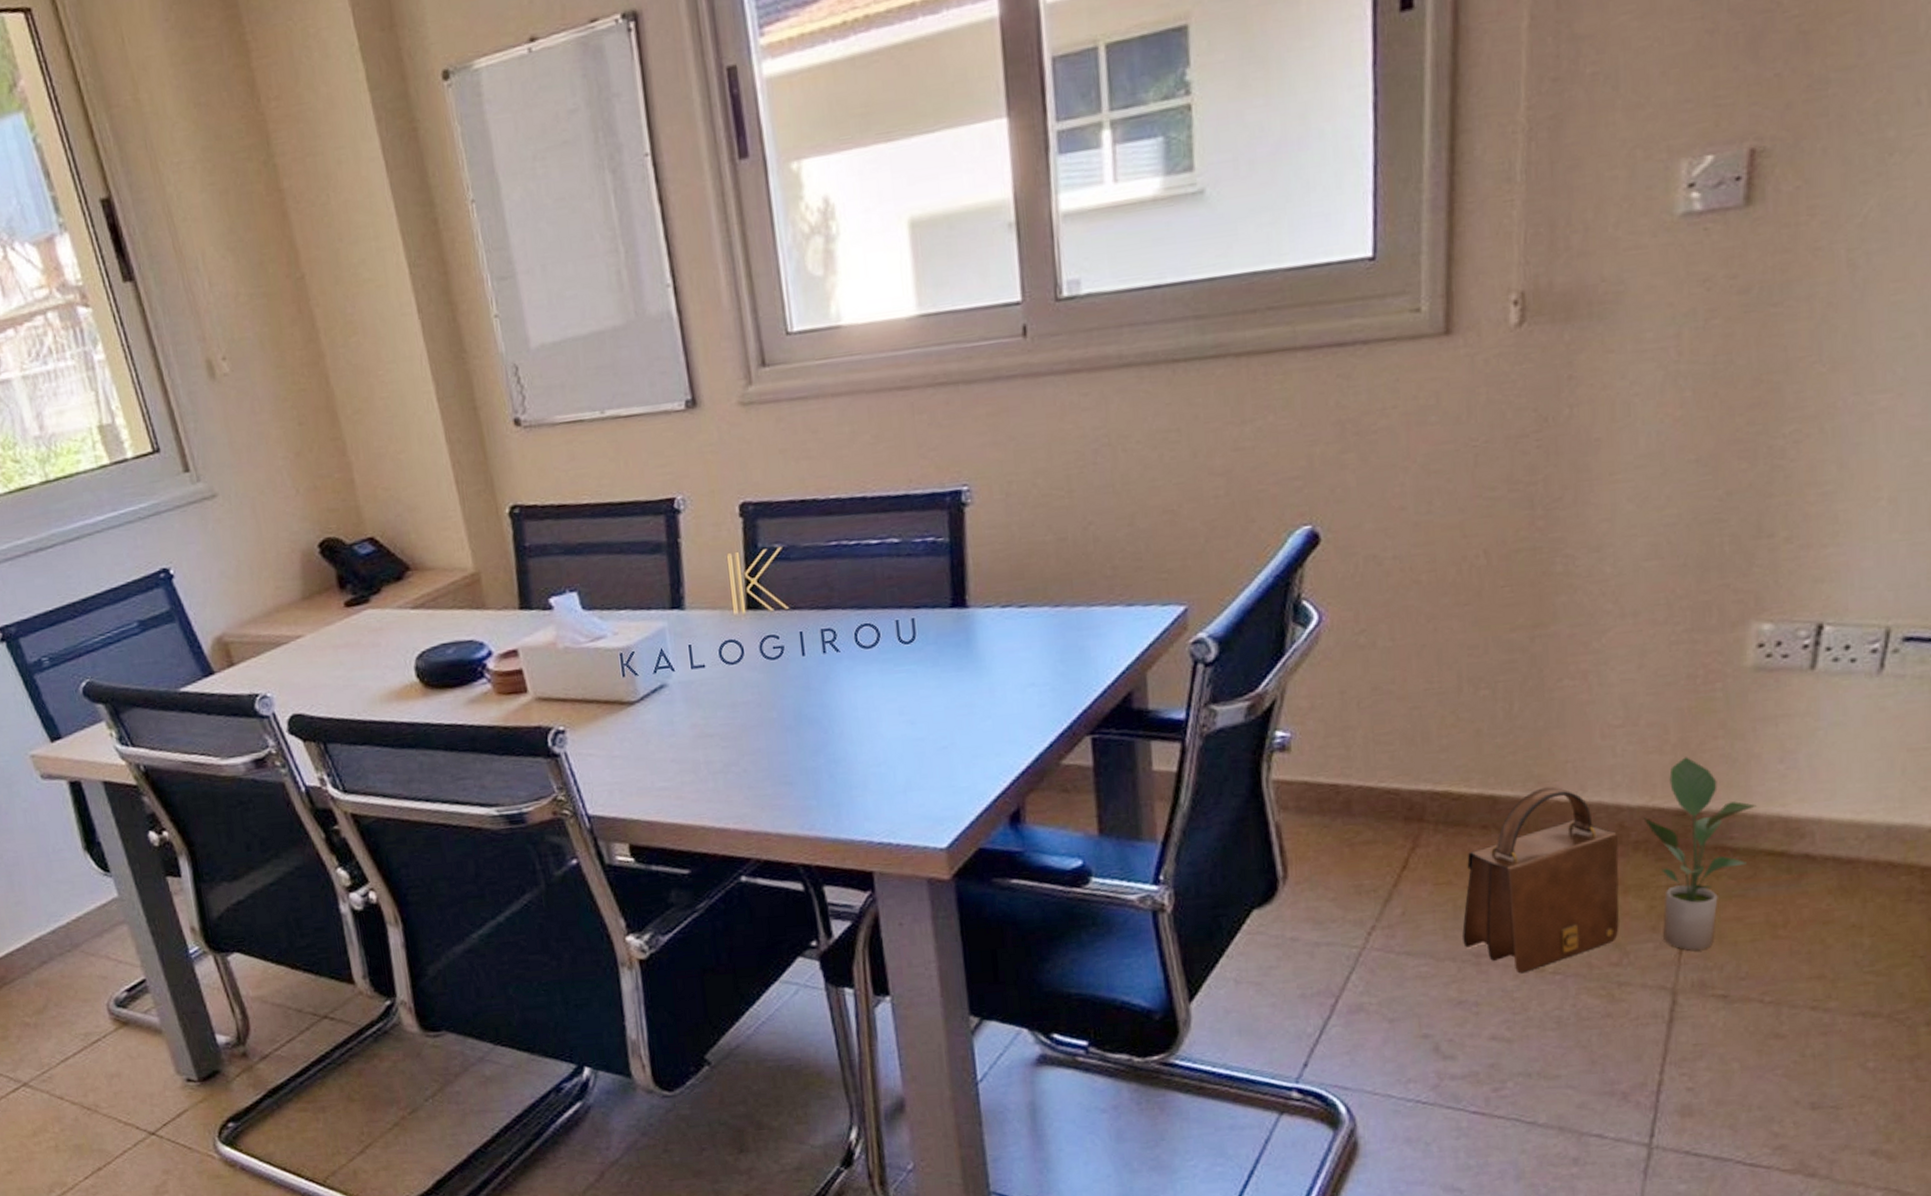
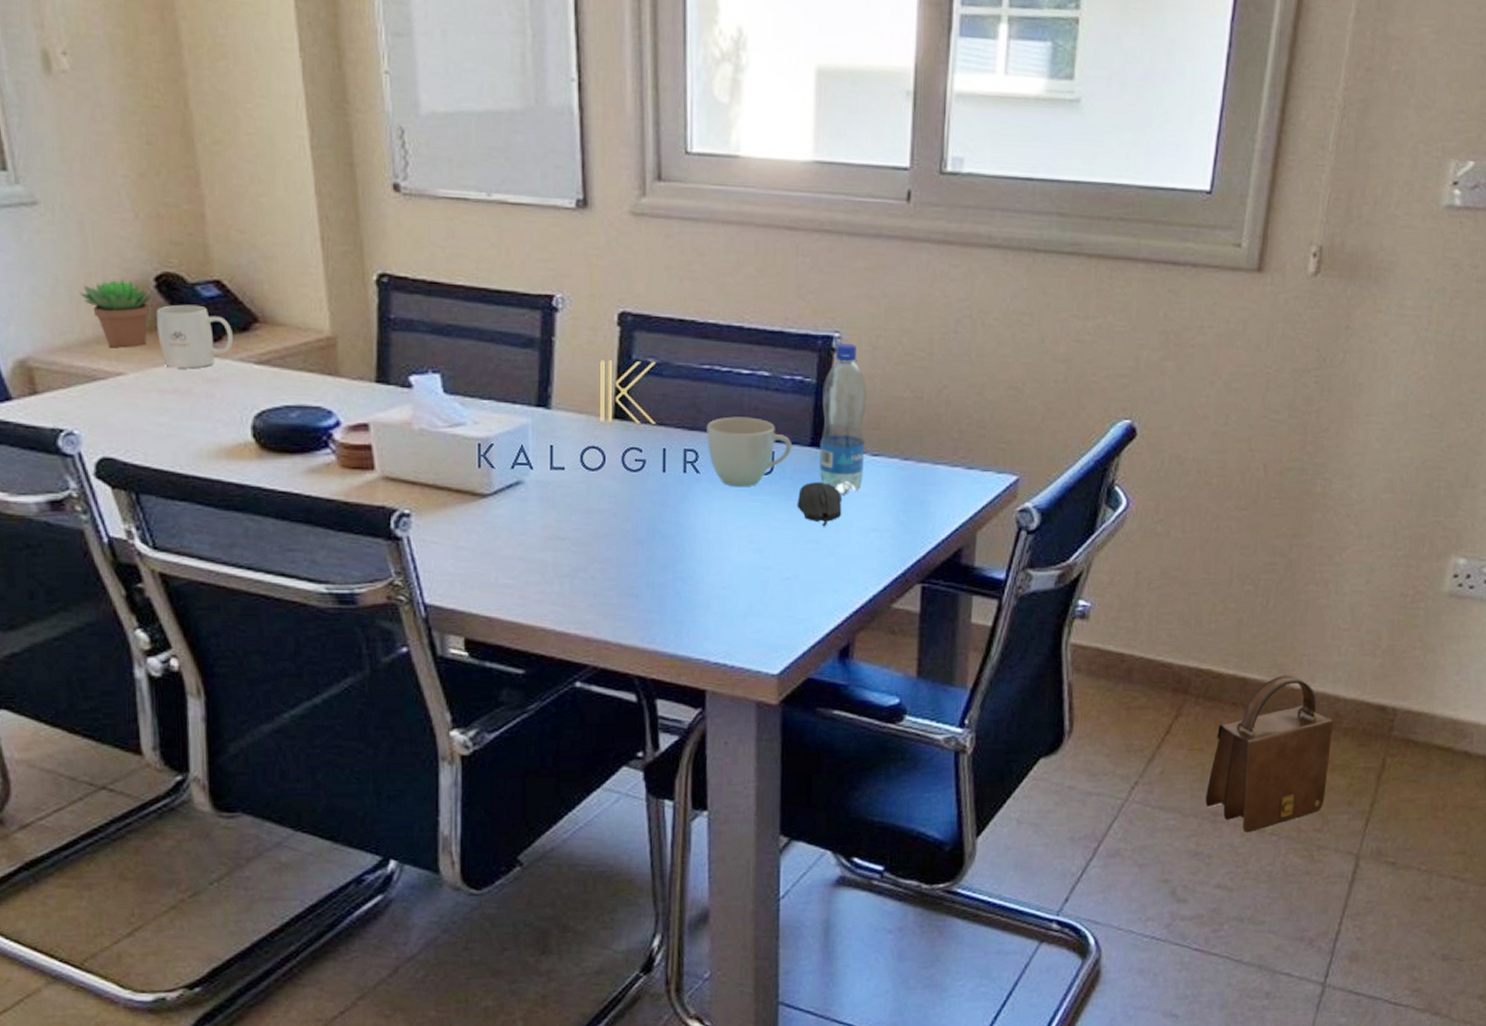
succulent plant: none [258,550,319,614] -> present [79,279,153,349]
mug: none [323,563,391,625] -> present [157,304,233,369]
cup: none [841,586,932,661] -> present [706,416,792,487]
computer mouse: none [944,642,994,689] -> present [797,482,842,527]
bottle: none [957,494,1012,653] -> present [819,343,867,495]
potted plant: present [1643,757,1757,951] -> none [1354,661,1436,823]

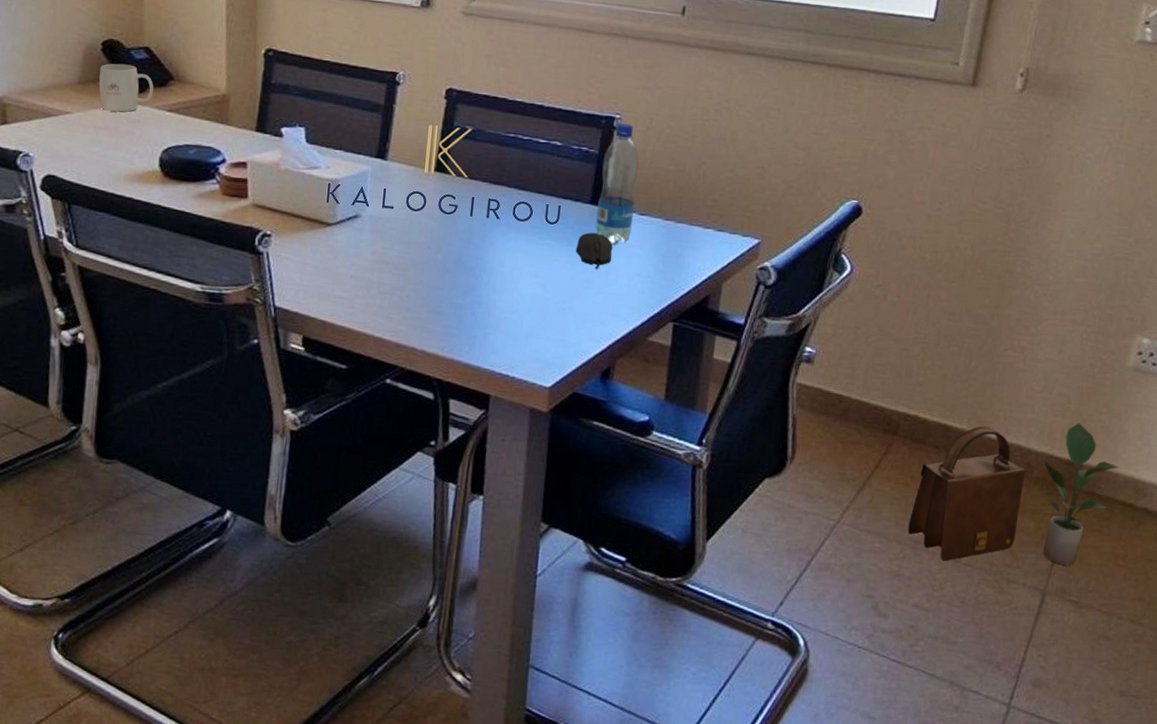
succulent plant: present [79,279,153,349] -> none [46,42,99,94]
cup: present [706,416,792,487] -> none [507,175,575,233]
potted plant: none [1354,661,1436,823] -> present [1042,423,1119,565]

